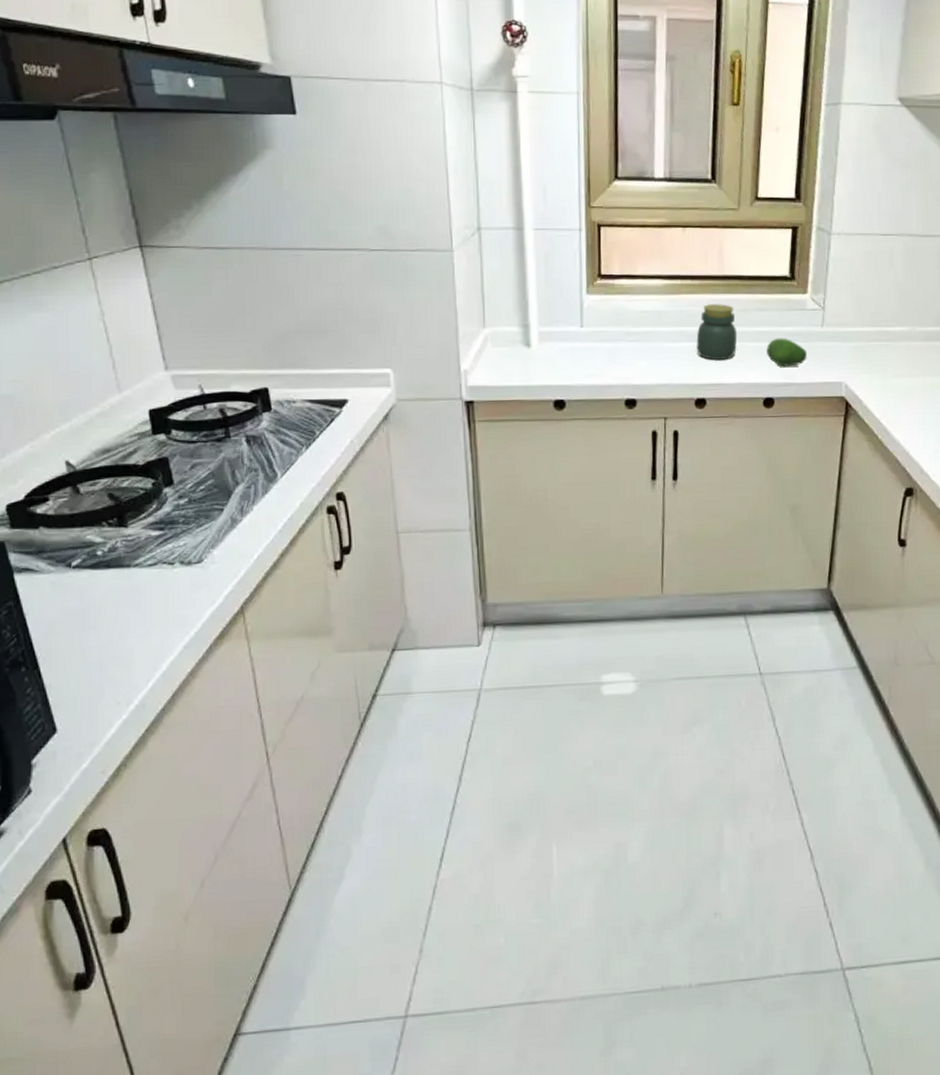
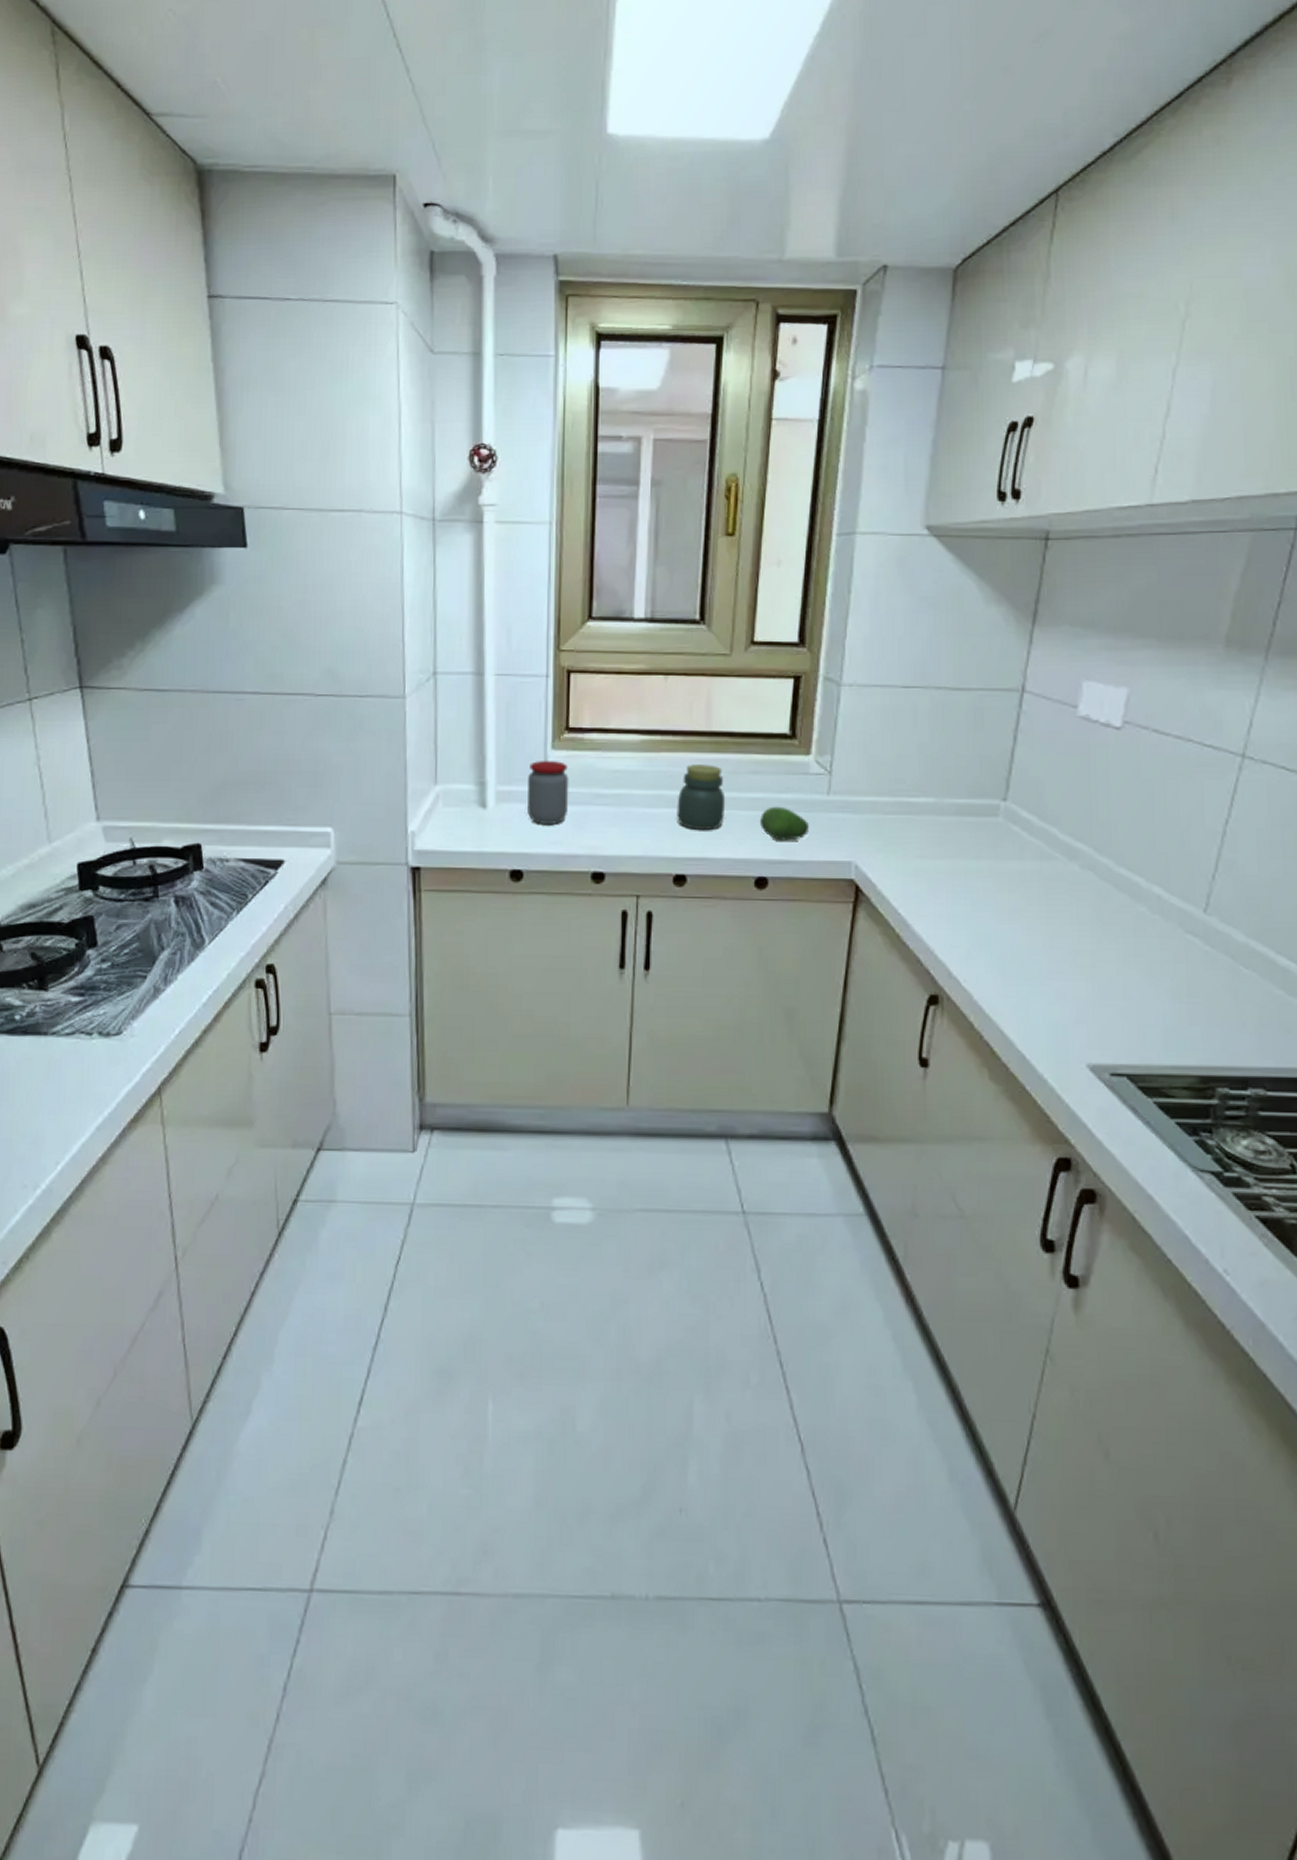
jar: none [566,304,603,360] -> present [528,761,569,824]

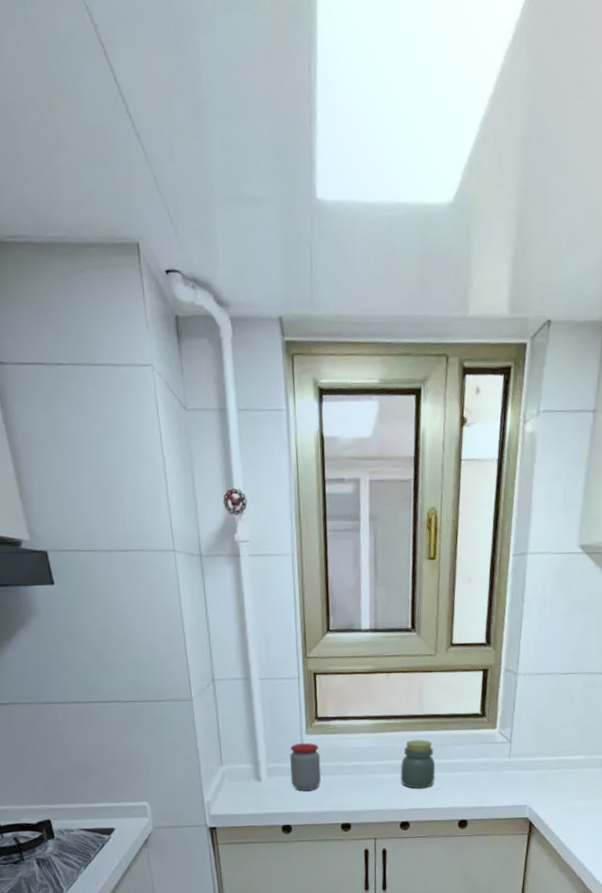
fruit: present [759,806,809,841] -> none [460,768,496,793]

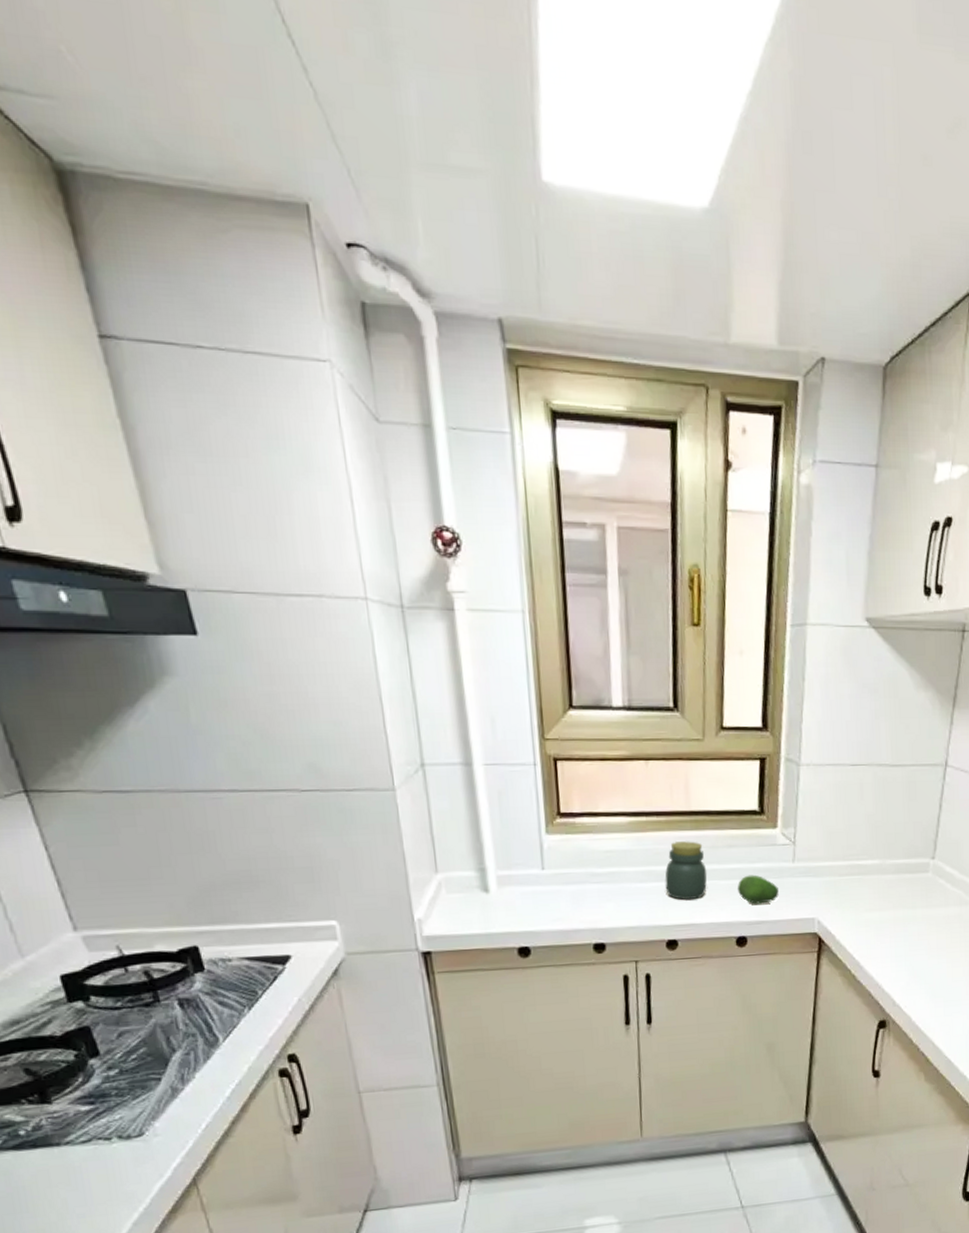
jar: present [290,743,322,791] -> none [526,845,567,904]
fruit: none [460,768,496,793] -> present [737,874,779,904]

